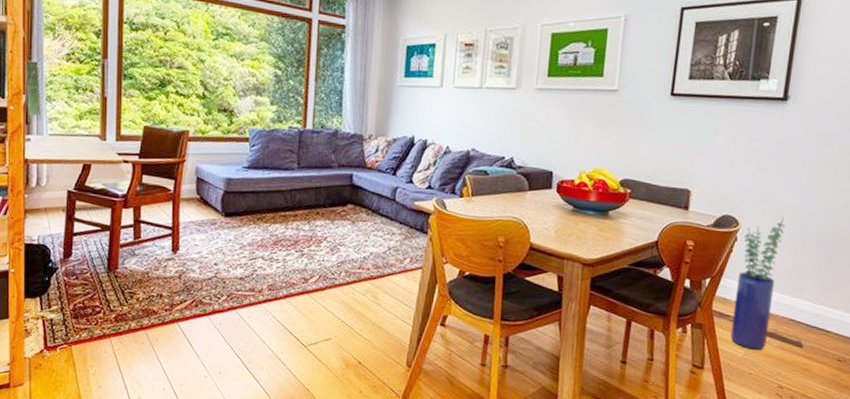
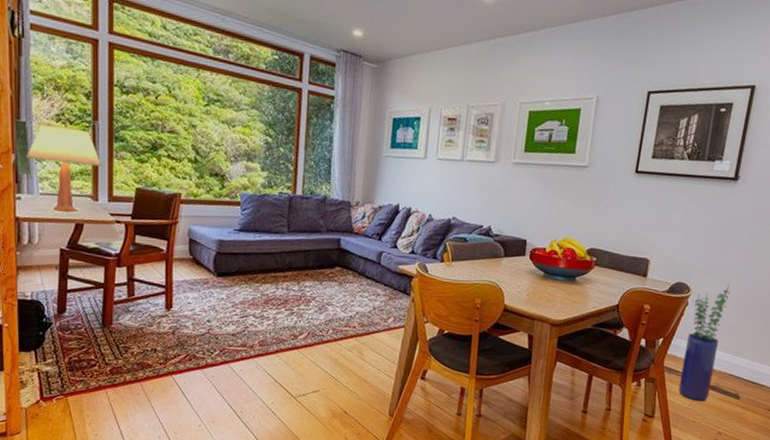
table lamp: none [35,63,110,153] -> present [25,123,102,213]

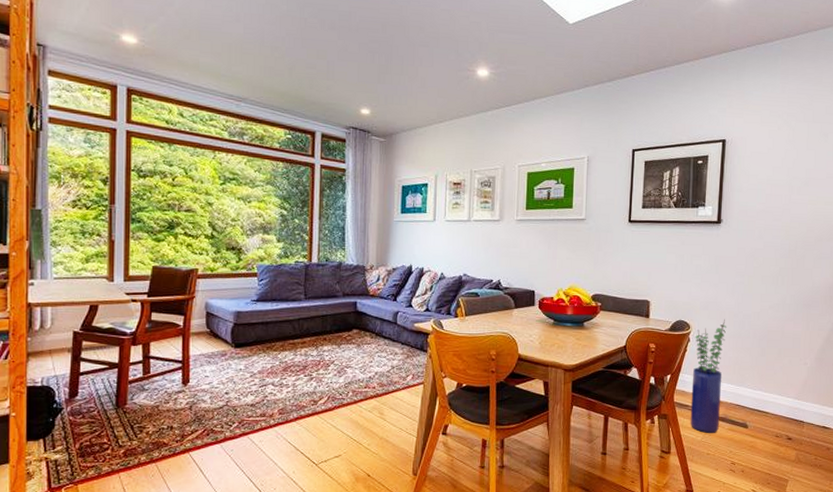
table lamp: present [25,123,102,213] -> none [39,209,118,295]

